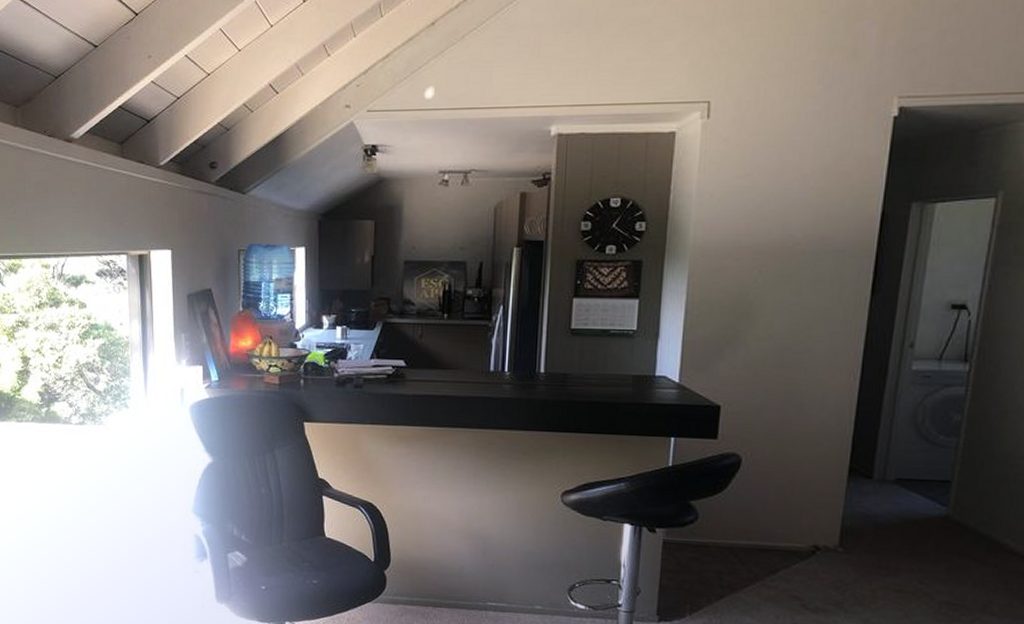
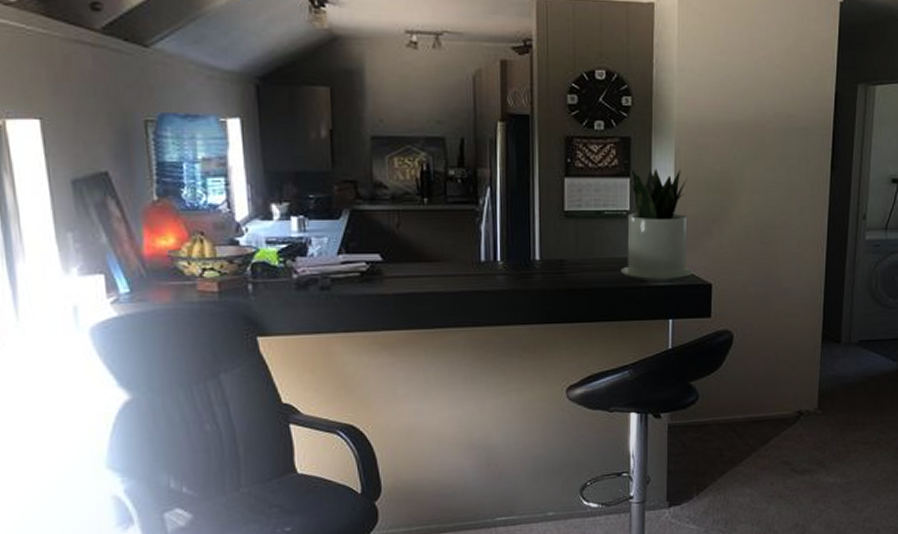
planter: none [623,291,700,401] -> present [620,169,692,282]

